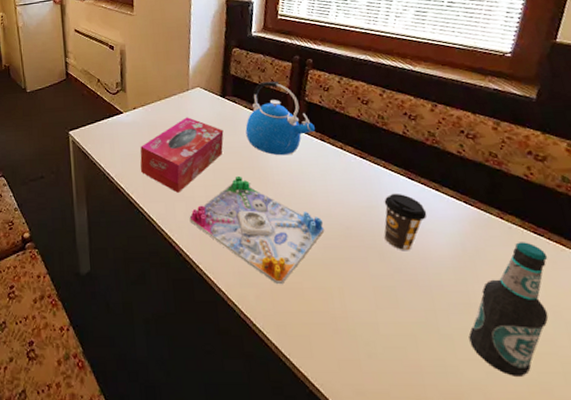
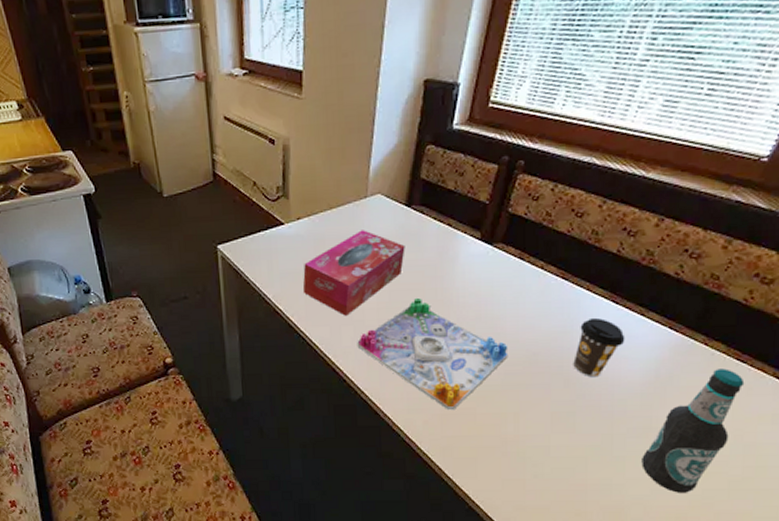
kettle: present [245,81,315,156] -> none [432,187,514,276]

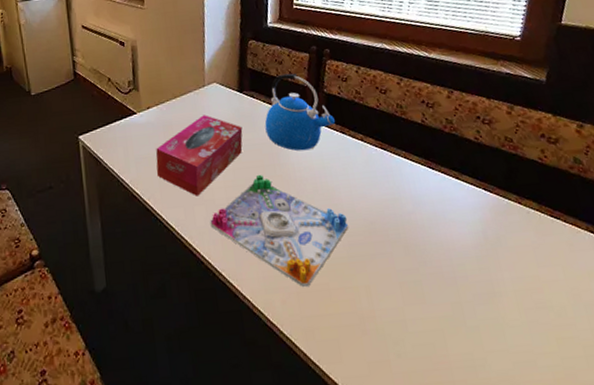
kettle: none [432,187,514,276] -> present [264,73,335,151]
coffee cup: present [573,317,625,378] -> none [406,183,449,244]
bottle: present [641,368,745,493] -> none [494,226,569,365]

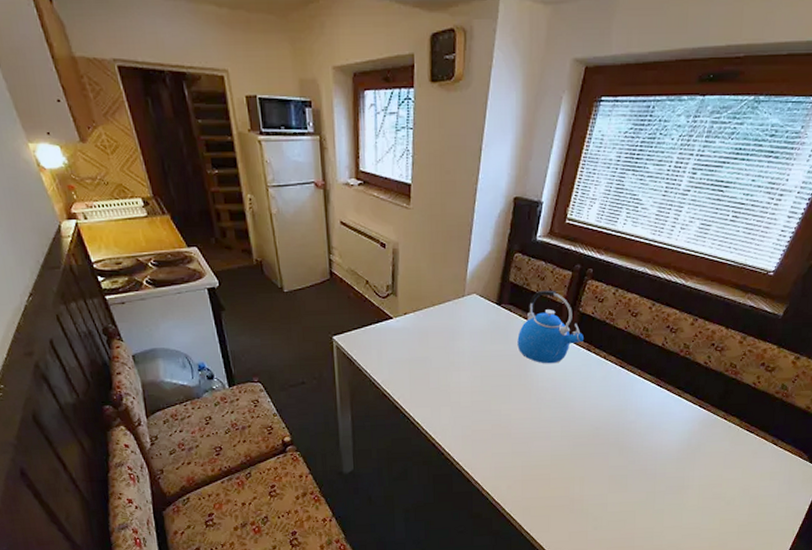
tissue box: present [156,115,243,196] -> none [408,324,496,398]
board game: present [210,175,349,288] -> none [454,383,577,477]

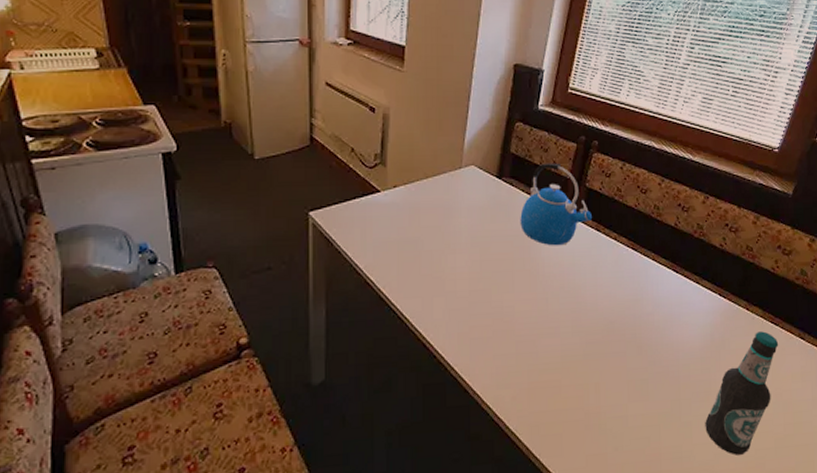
bottle: none [676,438,752,537] -> present [705,331,779,455]

